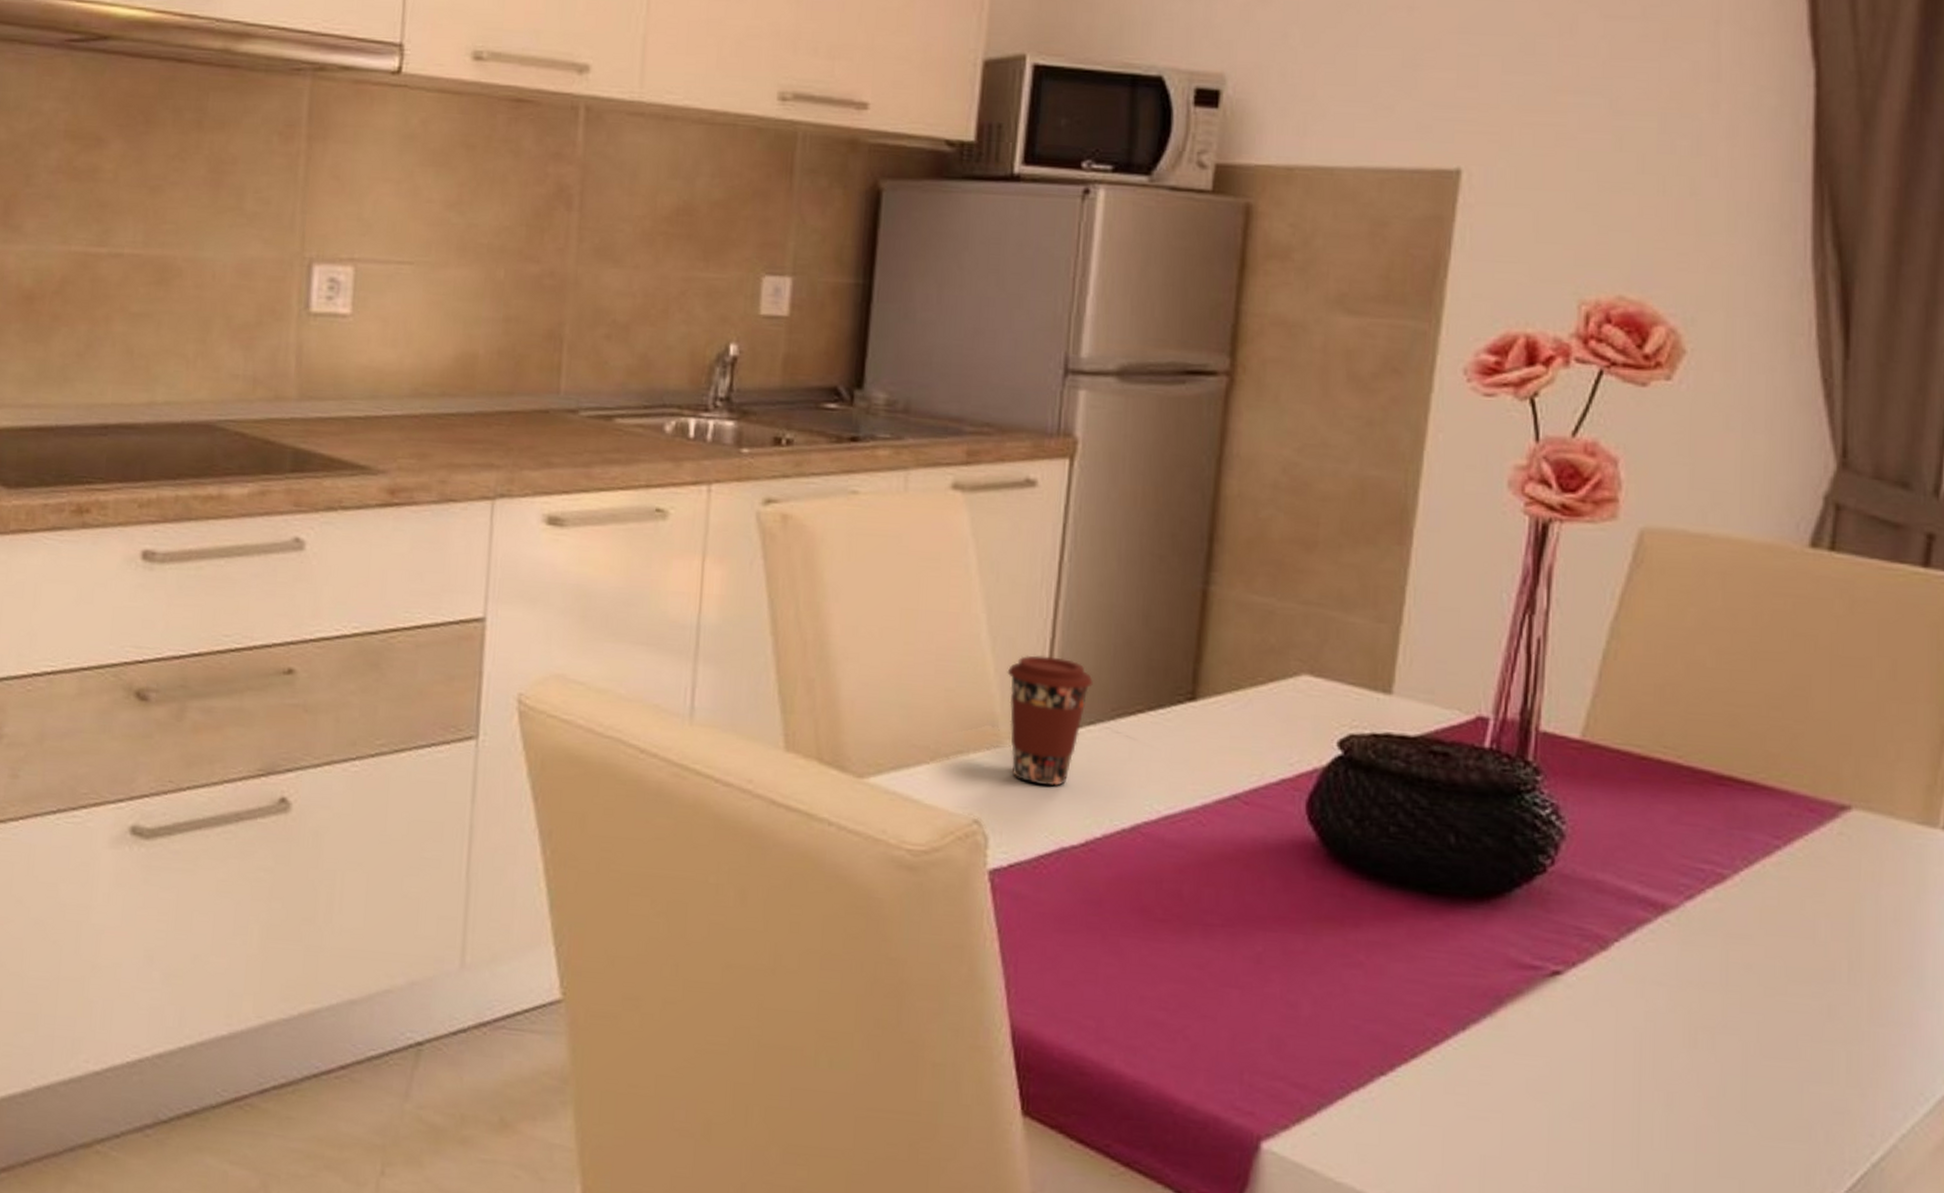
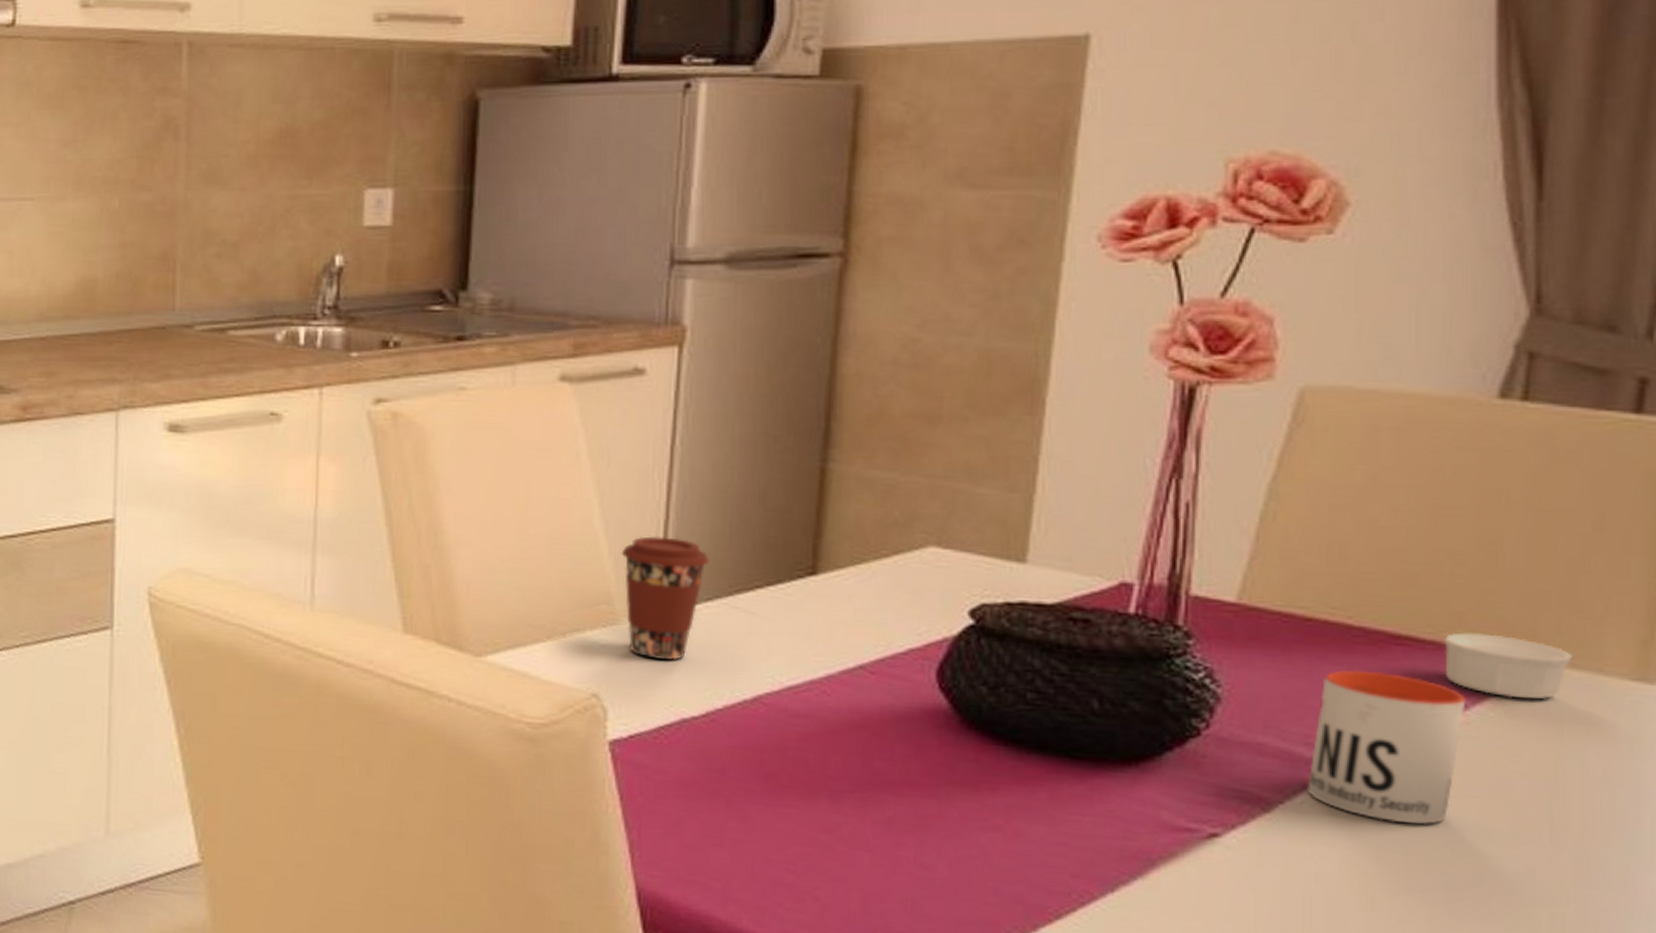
mug: none [1640,809,1779,963] -> present [1307,670,1466,824]
ramekin: none [1761,774,1869,840] -> present [1444,633,1572,699]

